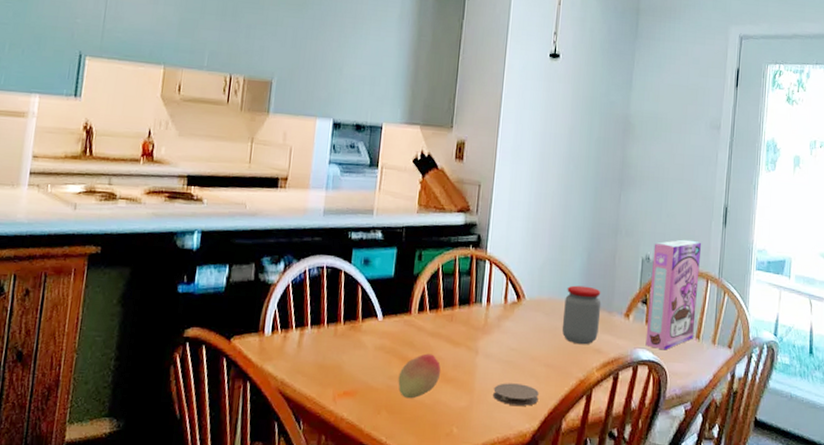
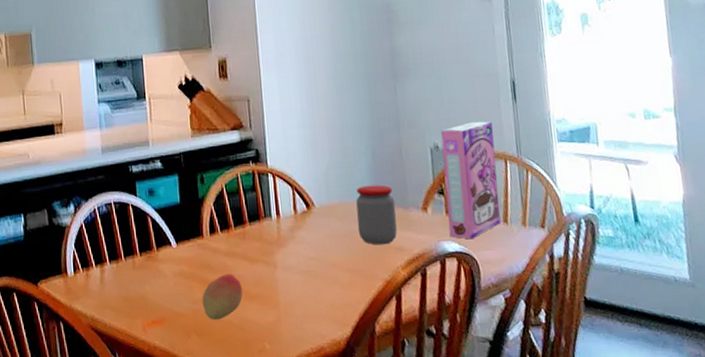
coaster: present [493,383,539,406] -> none [299,292,347,315]

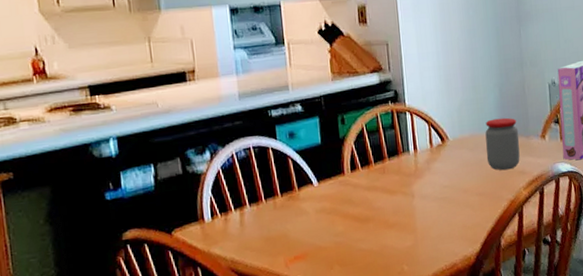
fruit: present [202,273,243,320] -> none [343,206,383,250]

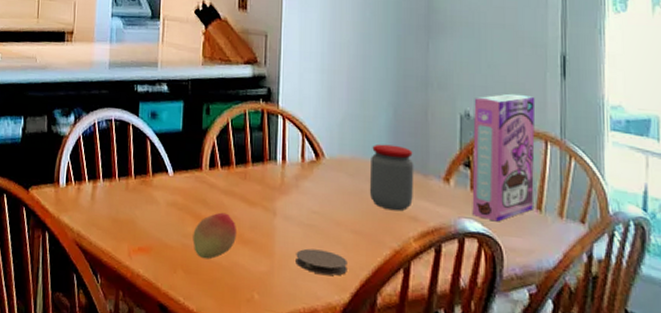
fruit: none [343,206,383,250] -> present [193,212,237,259]
coaster: none [434,214,476,236] -> present [296,248,347,276]

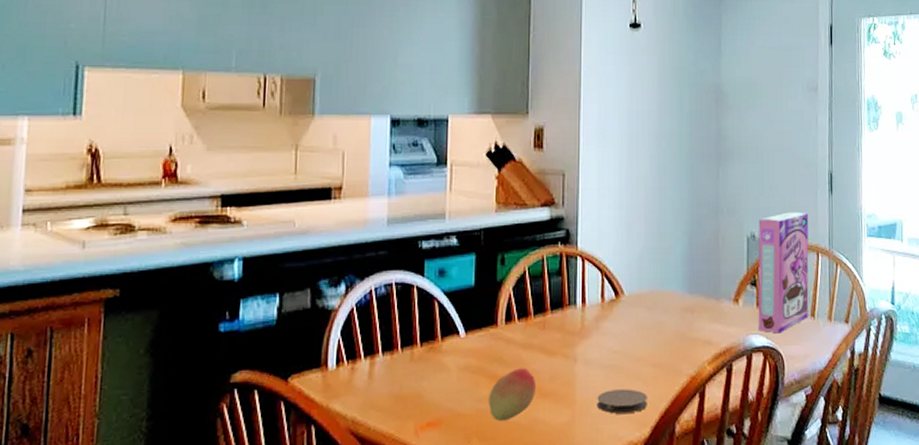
jar: present [369,144,414,211] -> none [667,273,708,338]

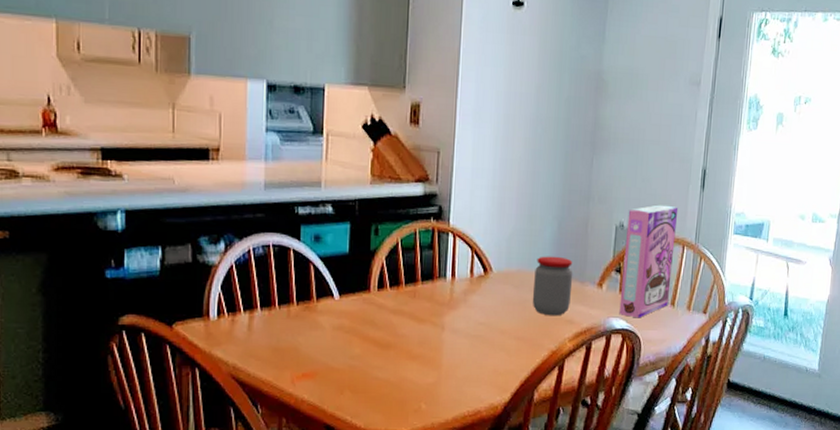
fruit: present [488,368,537,421] -> none [360,331,406,378]
coaster: present [597,388,647,414] -> none [462,357,510,379]
jar: none [667,273,708,338] -> present [532,256,573,316]

